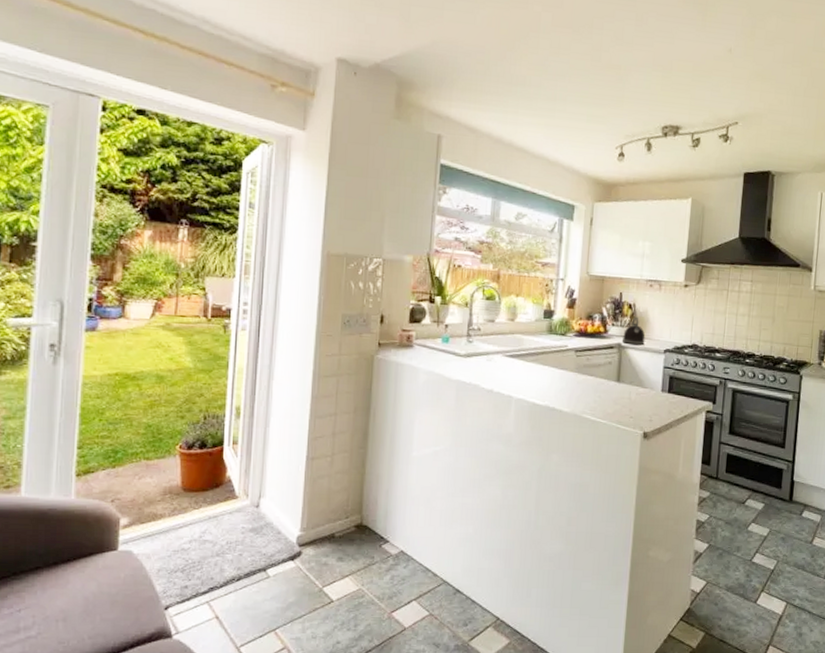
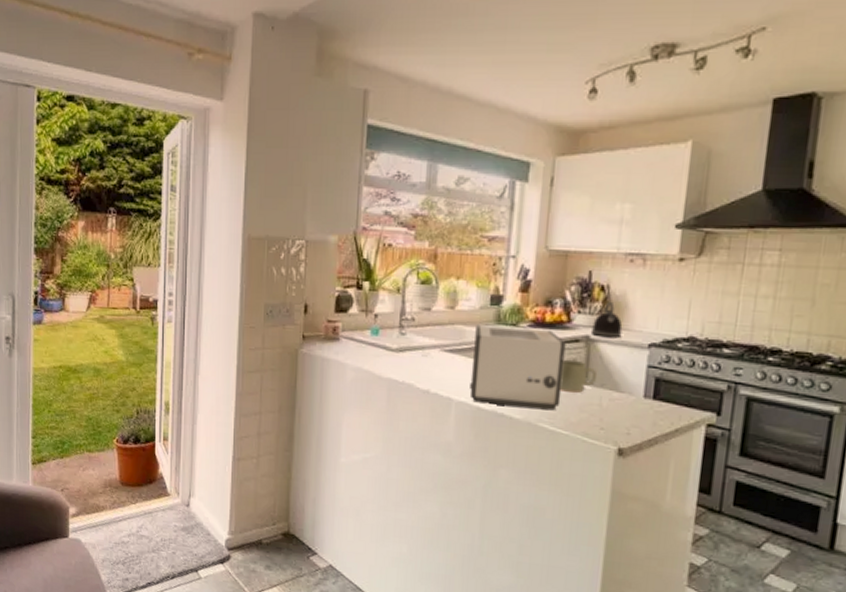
toaster: none [527,334,603,404] -> present [470,325,566,411]
mug: none [599,362,627,390] -> present [560,359,596,394]

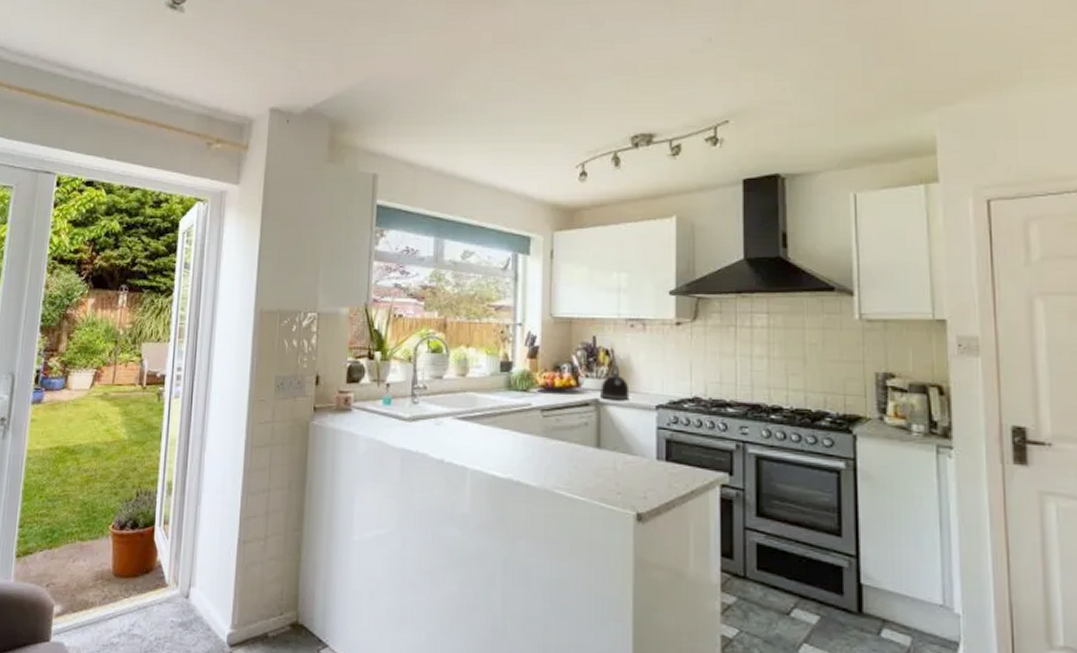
toaster: present [470,325,566,411] -> none [484,392,576,477]
mug: present [560,359,596,394] -> none [574,423,608,458]

